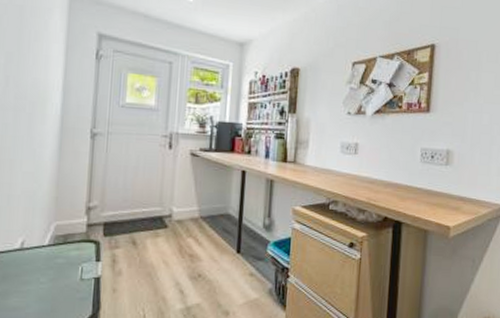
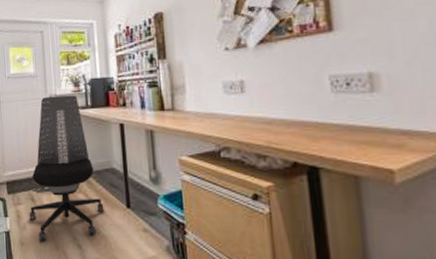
office chair: none [127,133,214,287] -> present [29,95,104,241]

